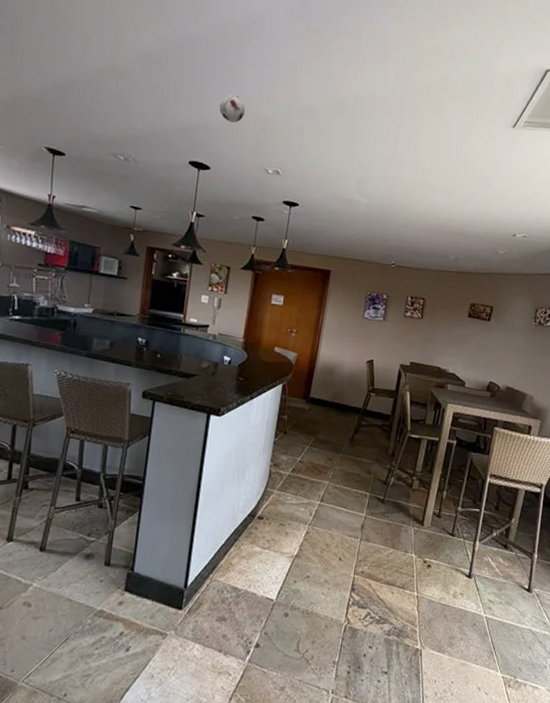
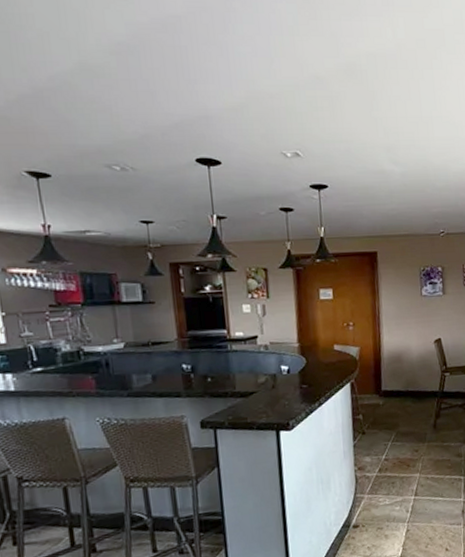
smoke detector: present [219,93,246,123] -> none [216,74,248,107]

